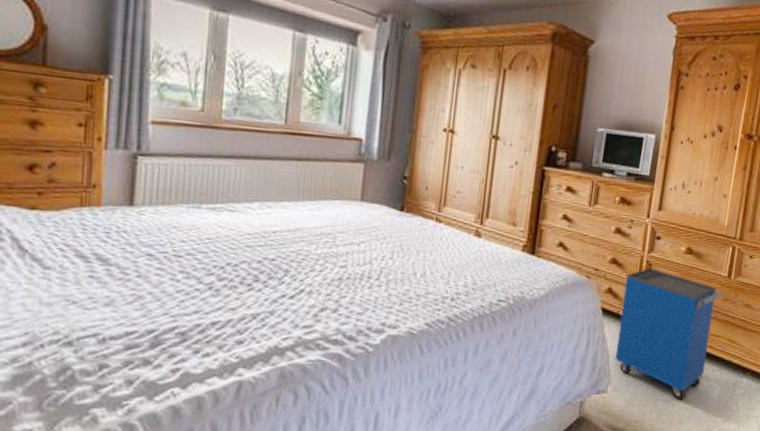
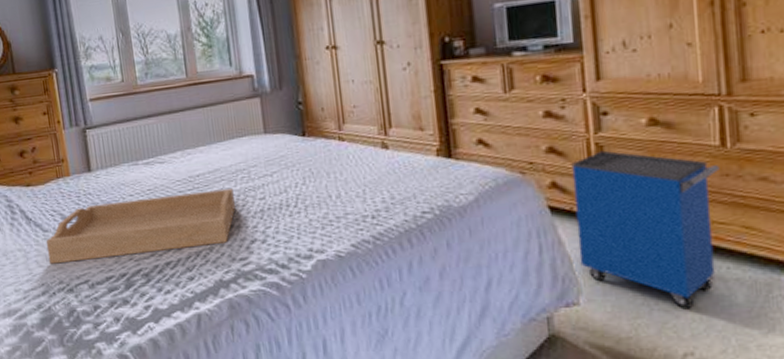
serving tray: none [42,245,312,310] -> present [45,189,235,264]

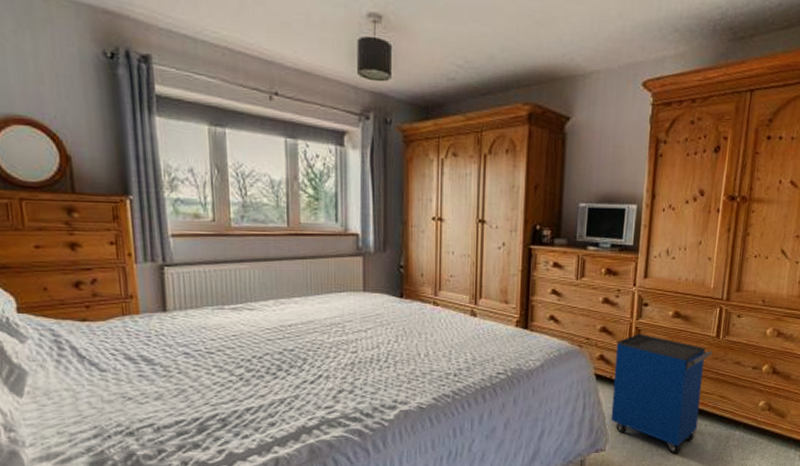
serving tray: present [45,189,235,264] -> none [102,341,326,406]

